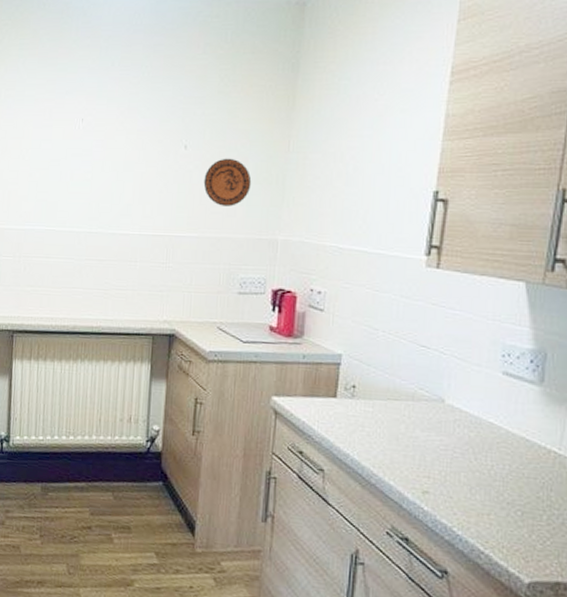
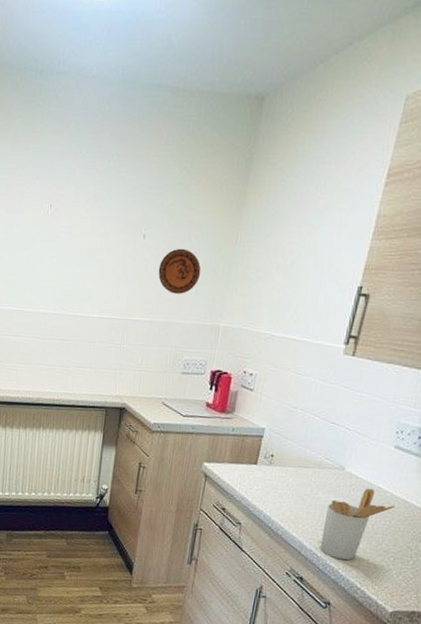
utensil holder: none [425,423,515,516] -> present [320,488,396,561]

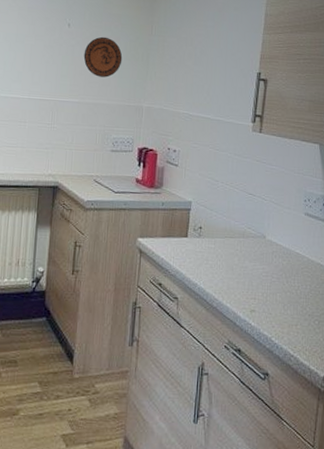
utensil holder: present [320,488,396,561] -> none [253,254,313,328]

